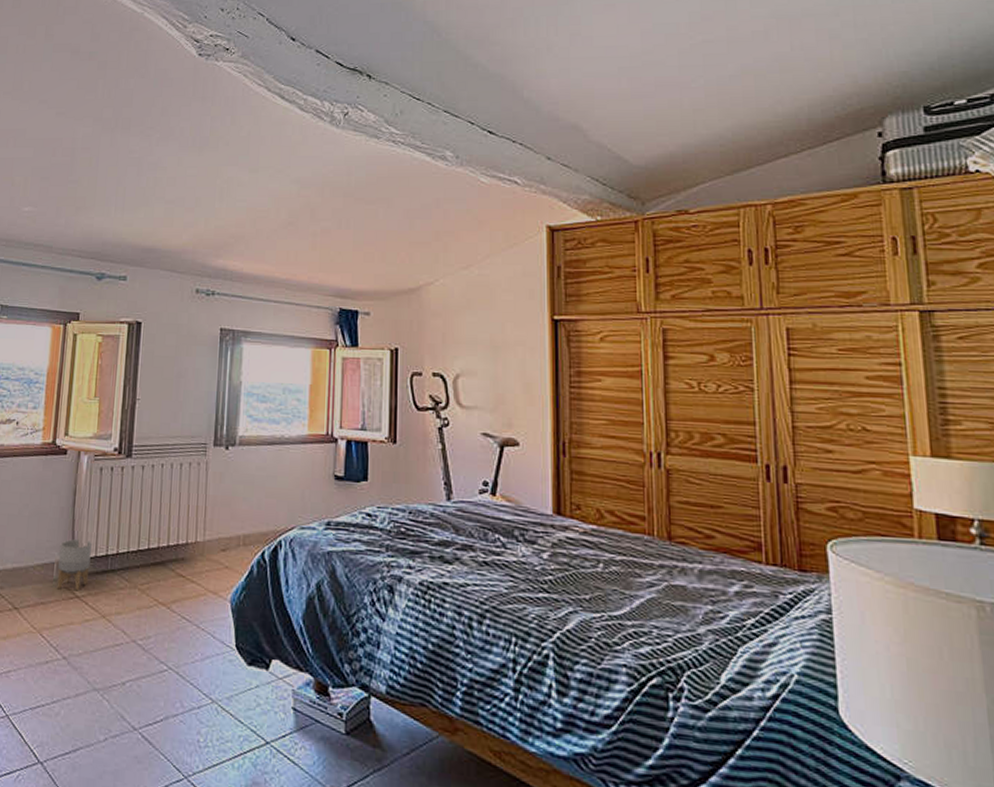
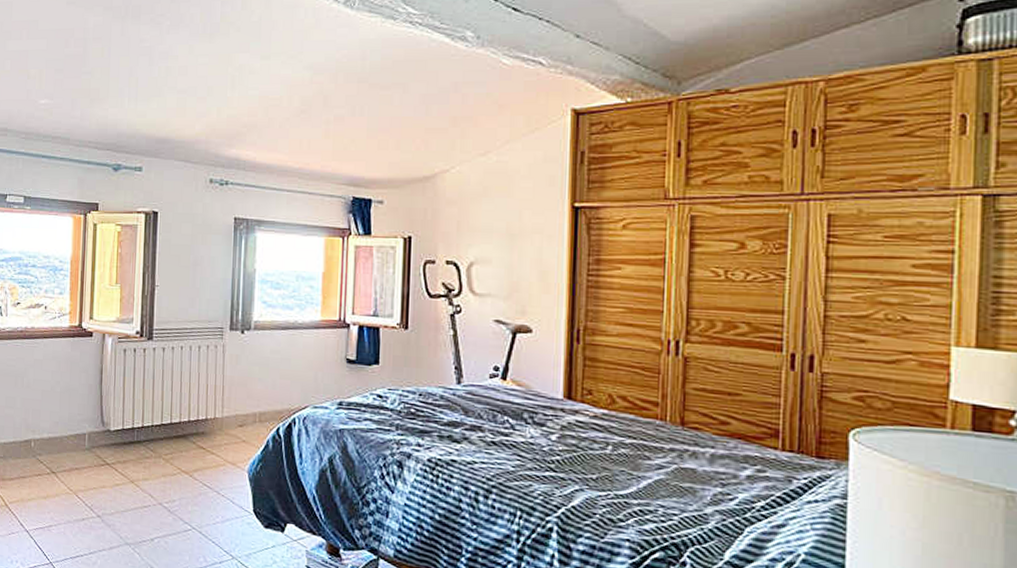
planter: present [56,538,92,591] -> none [89,413,119,459]

